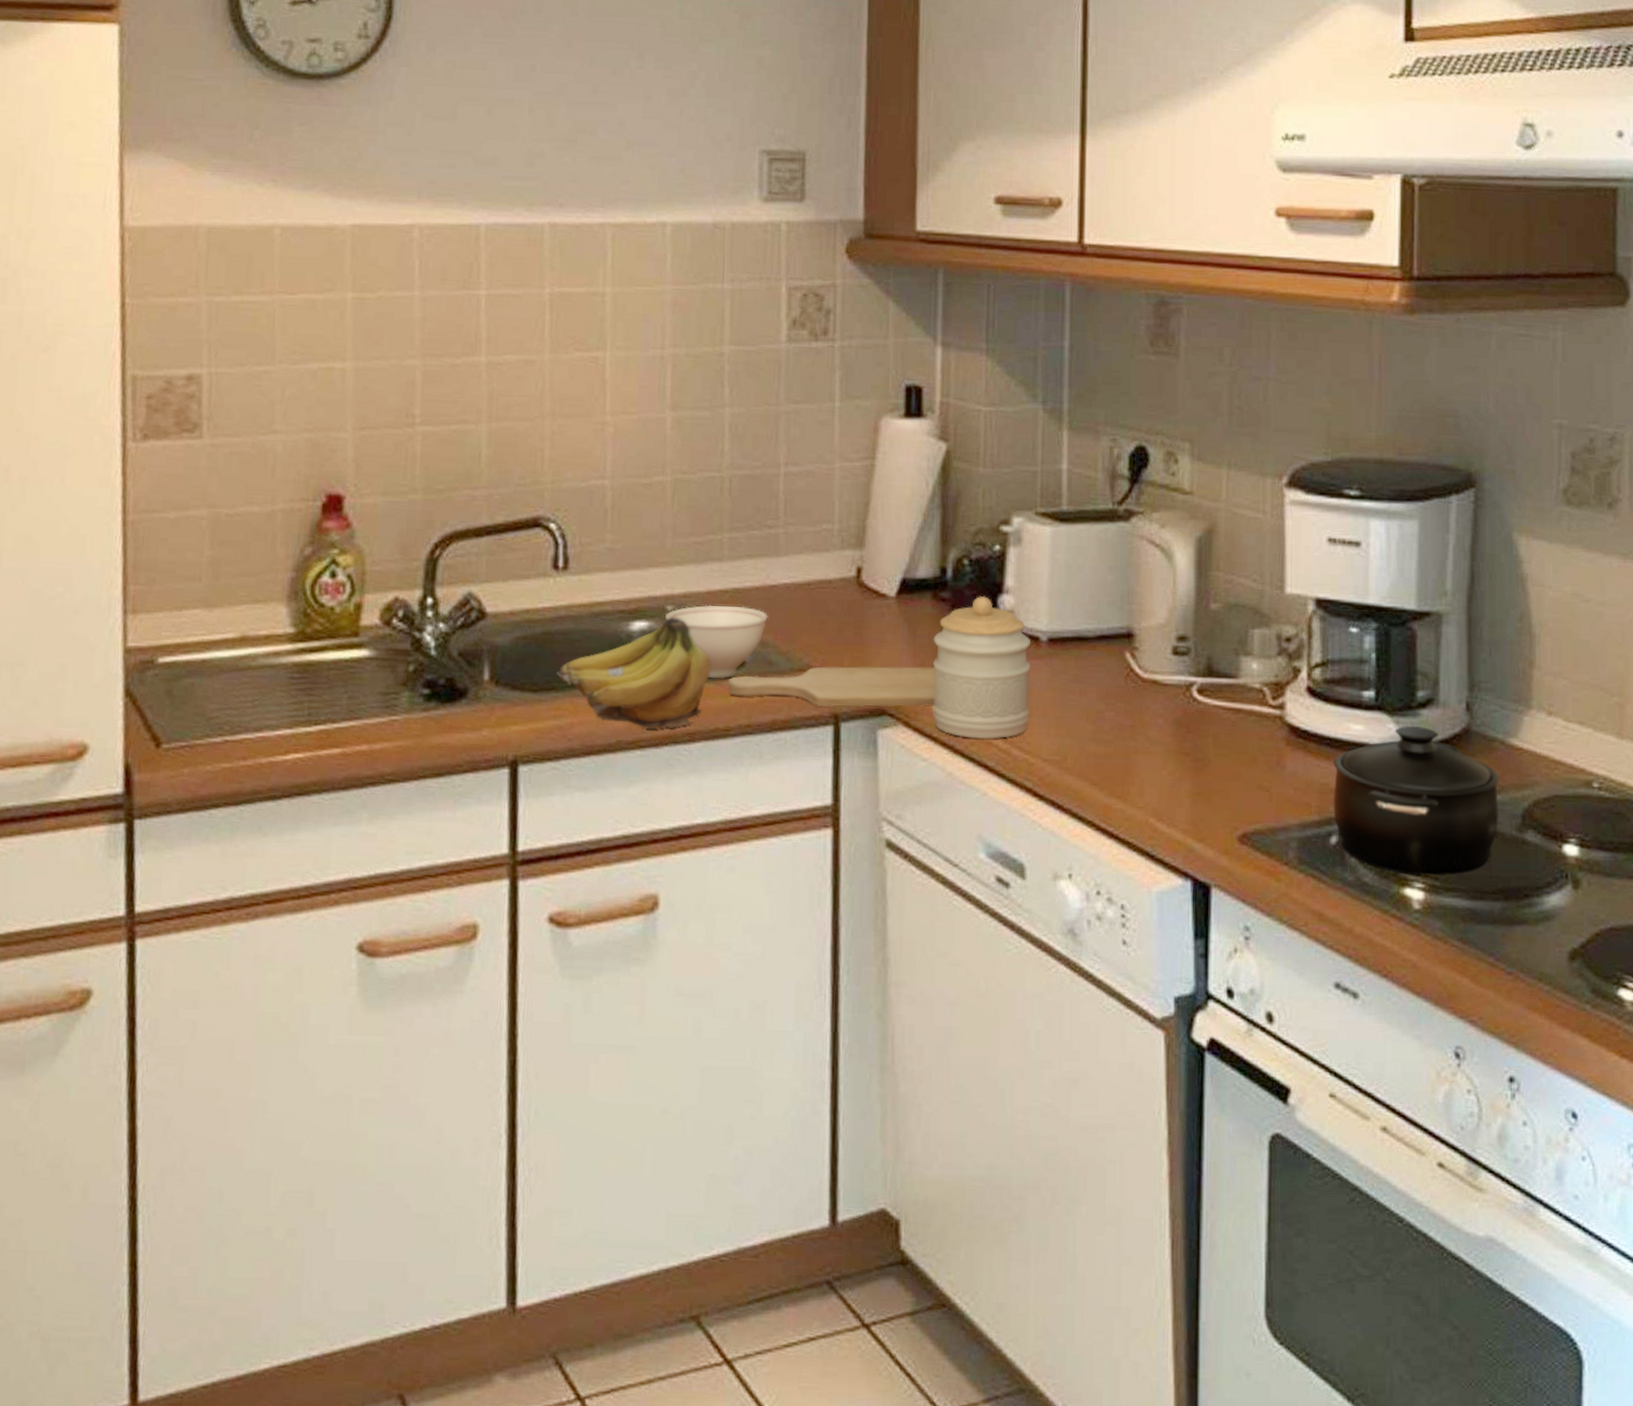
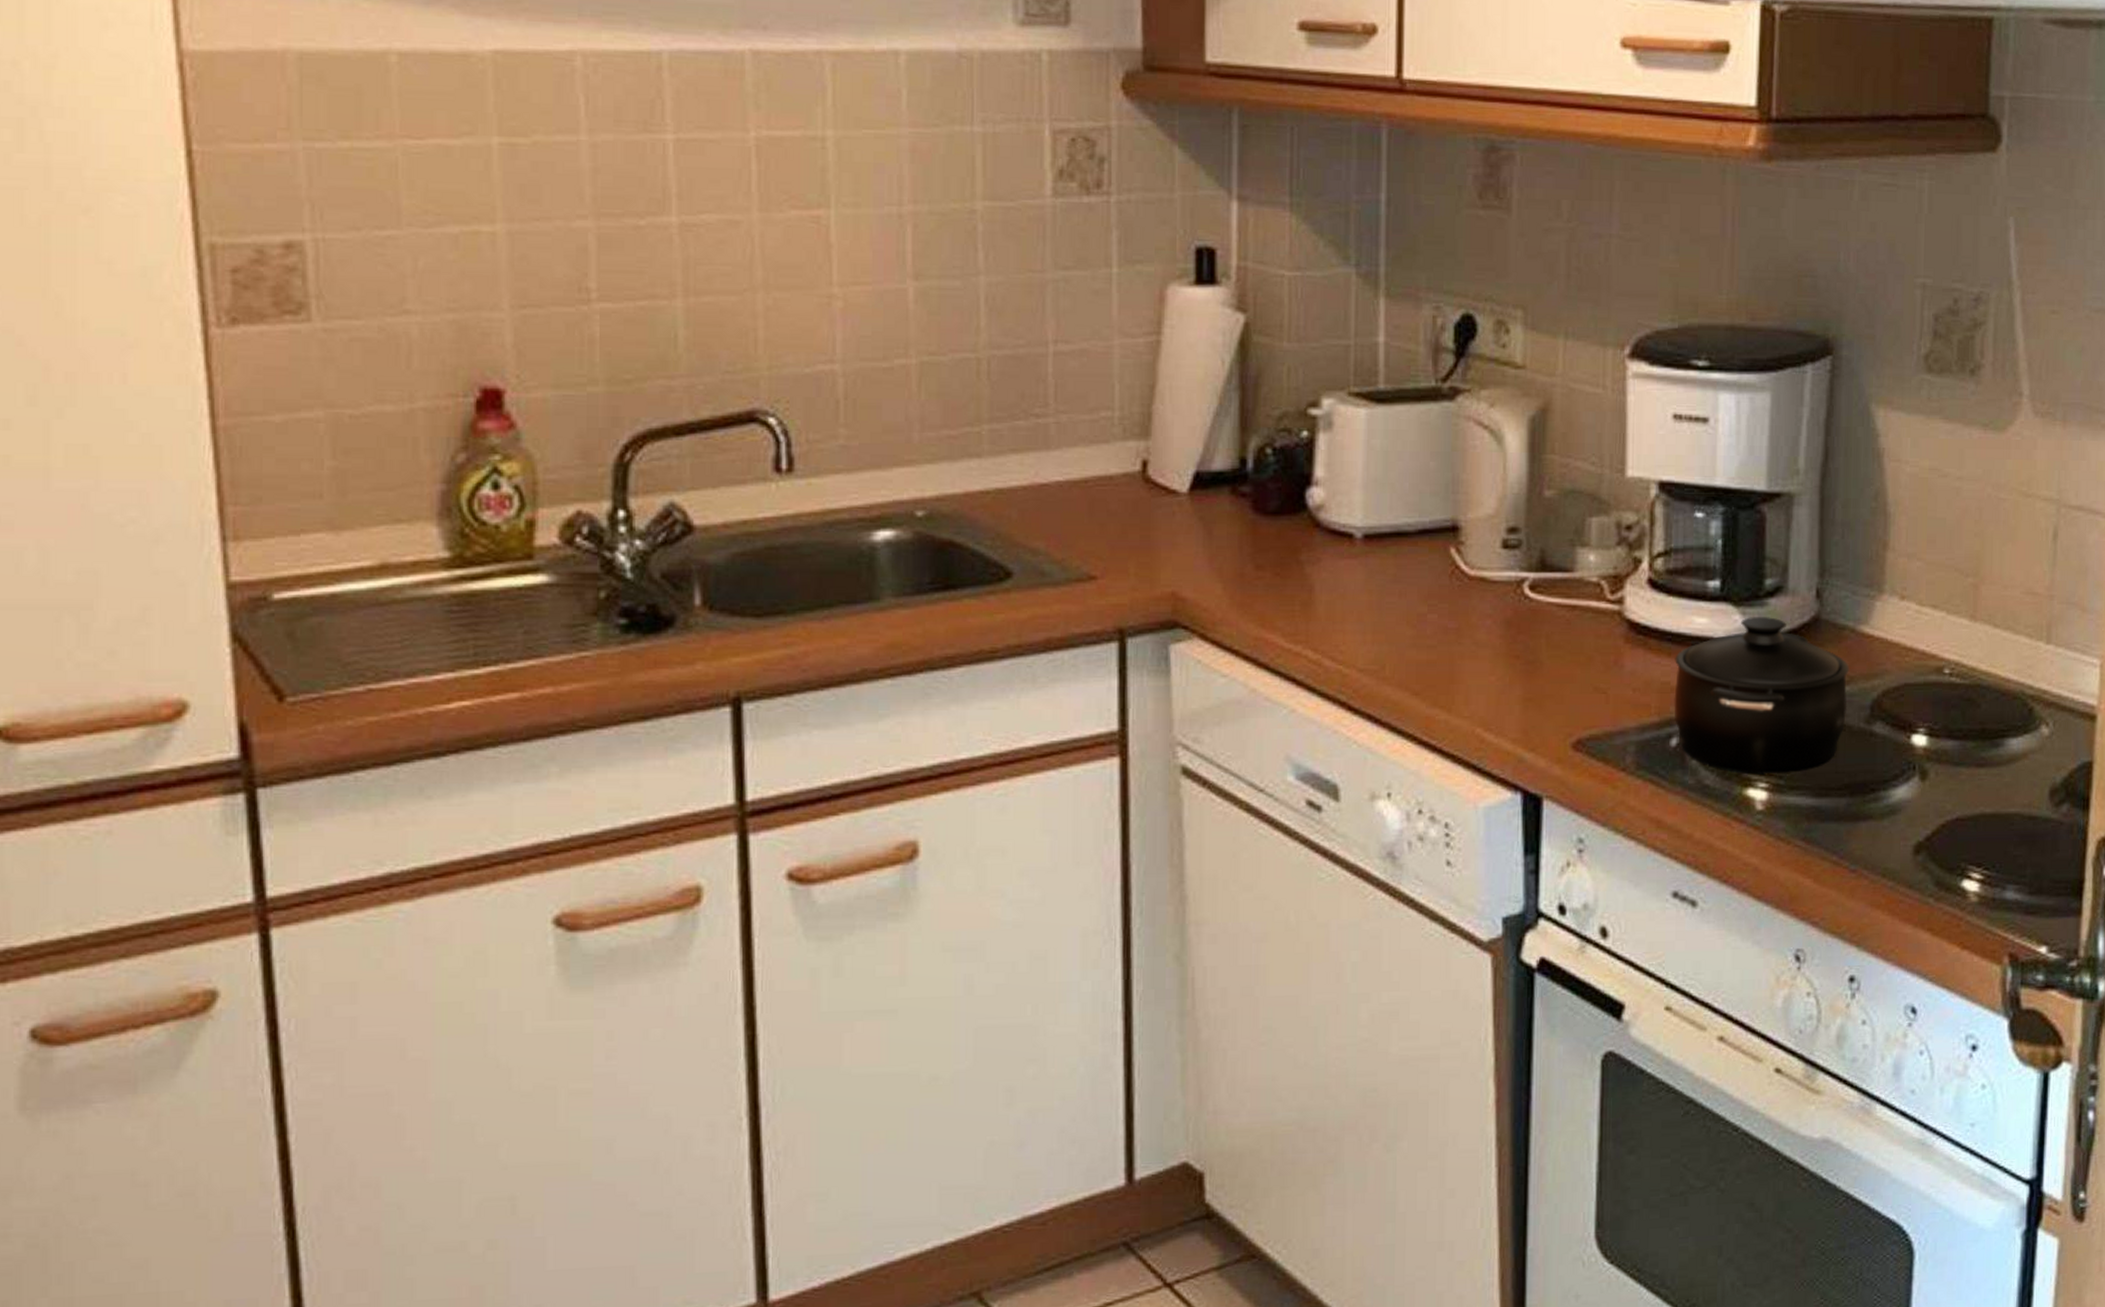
fruit: present [556,617,711,730] -> none [784,525,971,655]
bowl: present [665,605,768,679] -> none [915,508,1038,594]
chopping board: present [727,666,936,708] -> none [992,571,1236,622]
jar: present [932,595,1031,739] -> none [1232,488,1344,650]

